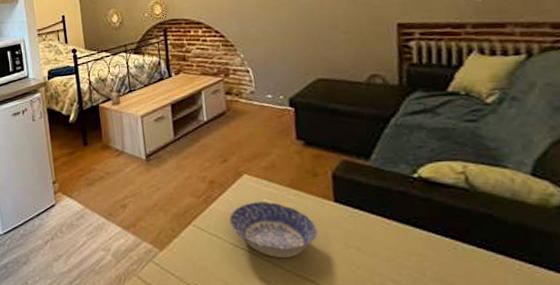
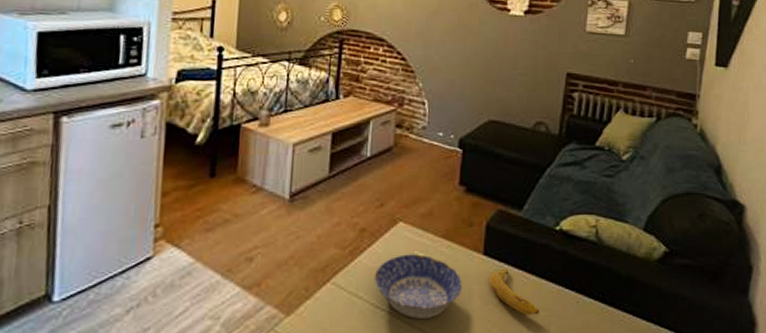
fruit: none [345,214,409,259] -> present [490,268,540,315]

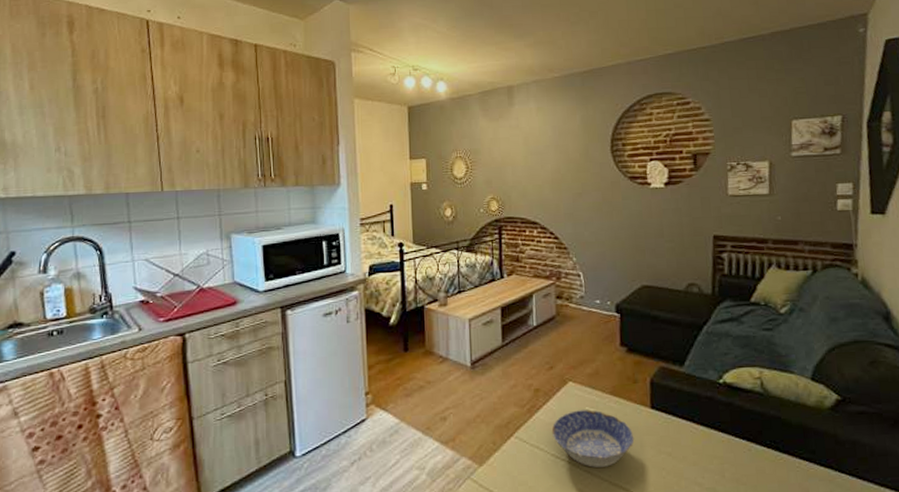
fruit: present [490,268,540,315] -> none [659,420,712,463]

